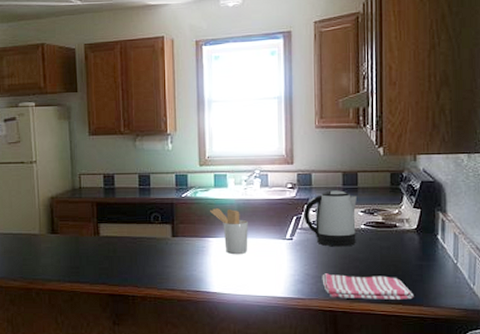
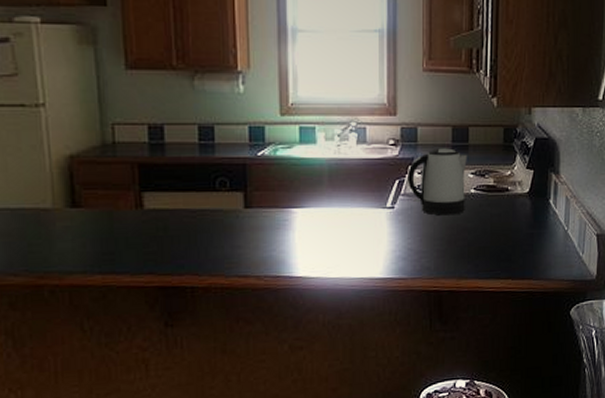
utensil holder: present [210,208,248,254] -> none [294,170,341,228]
dish towel: present [322,273,414,300] -> none [426,247,524,276]

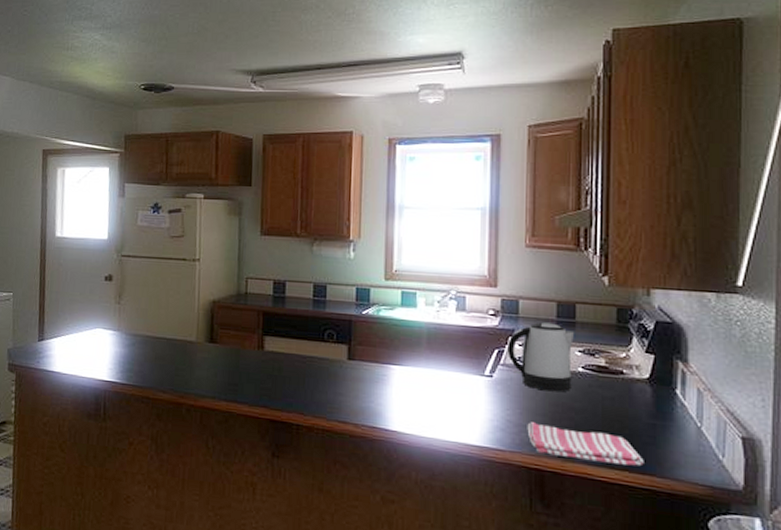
dish towel: none [426,247,524,276] -> present [527,422,644,467]

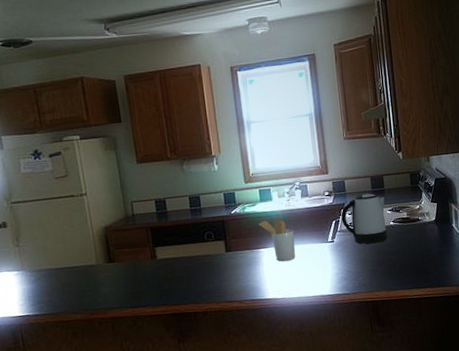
utensil holder: none [394,331,439,388] -> present [258,220,296,262]
dish towel: present [527,422,644,467] -> none [362,264,439,290]

